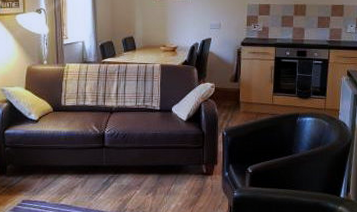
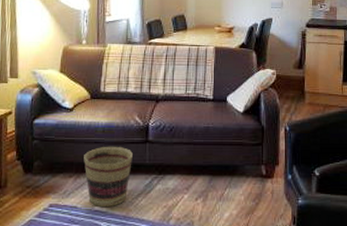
basket: none [50,151,91,202] -> present [84,146,133,208]

